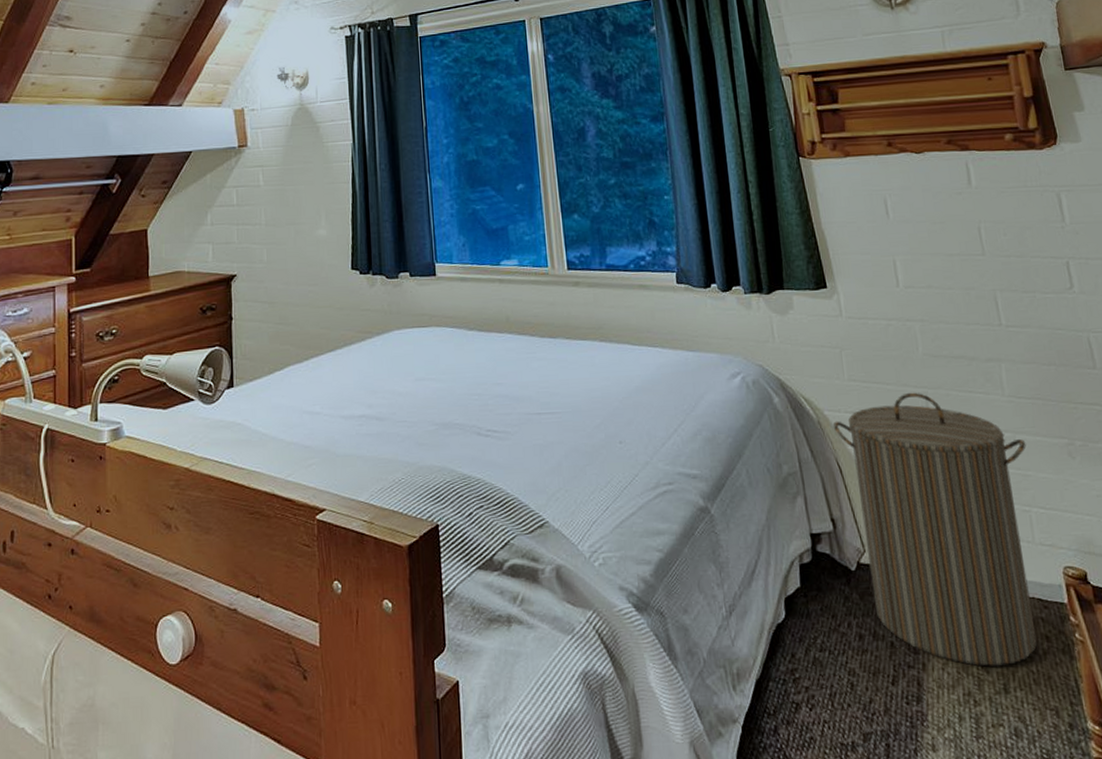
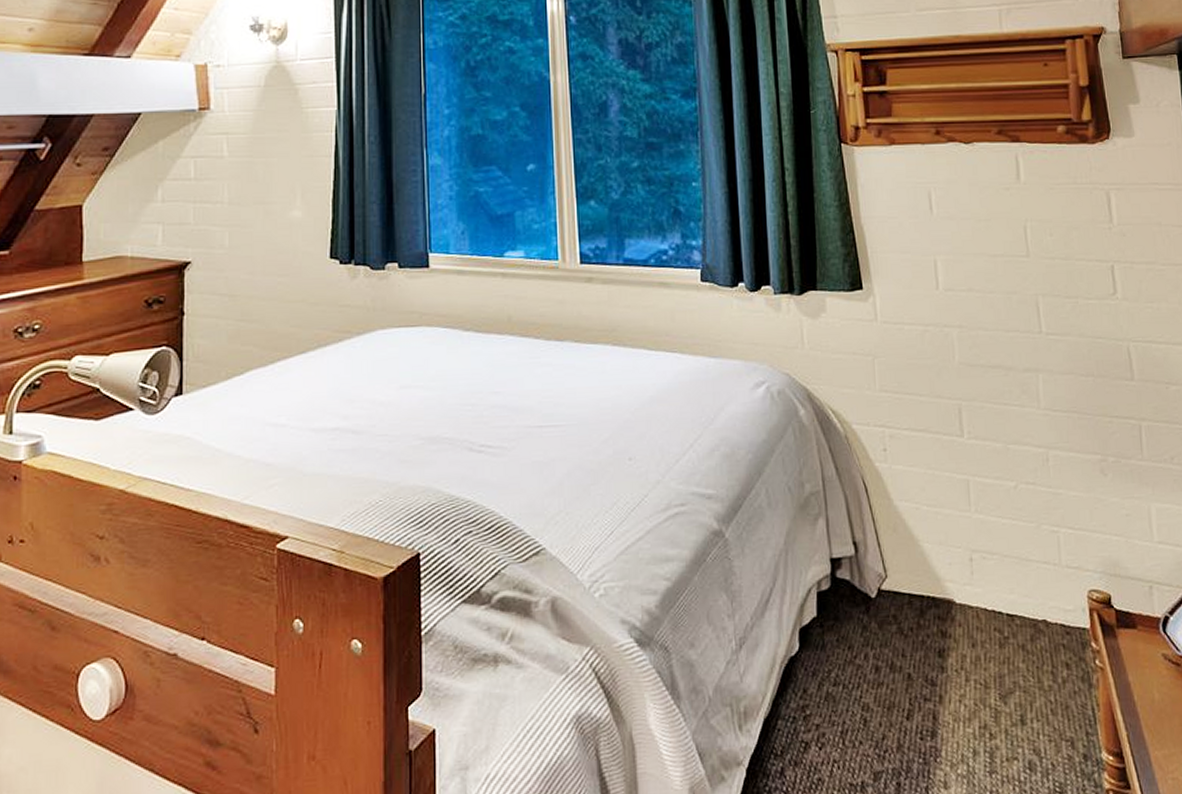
laundry hamper: present [833,392,1037,666] -> none [860,404,1059,697]

